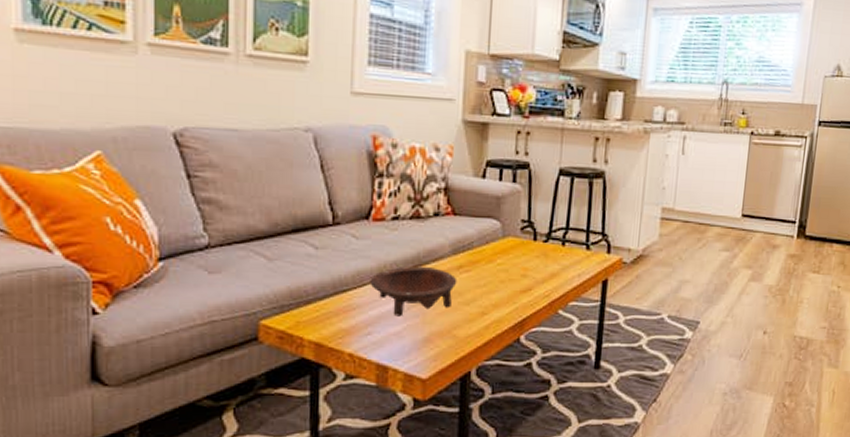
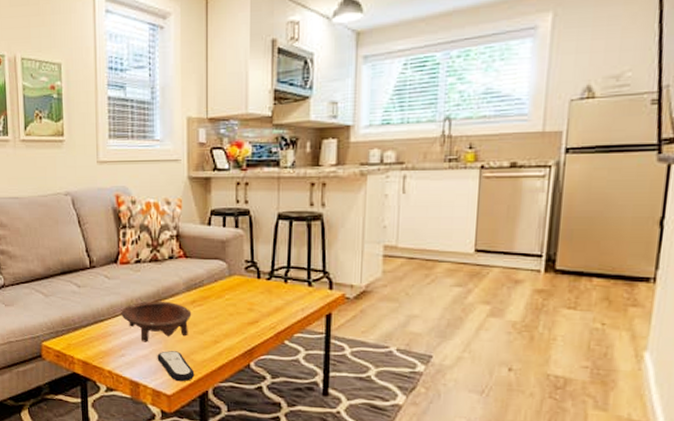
remote control: none [412,326,457,363] -> present [157,351,195,382]

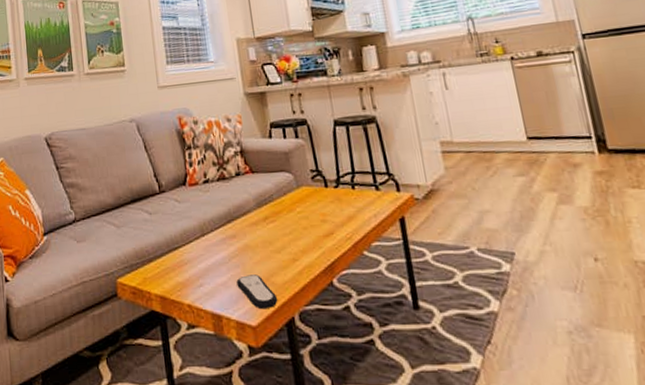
bowl: present [121,301,192,342] -> none [194,220,266,268]

